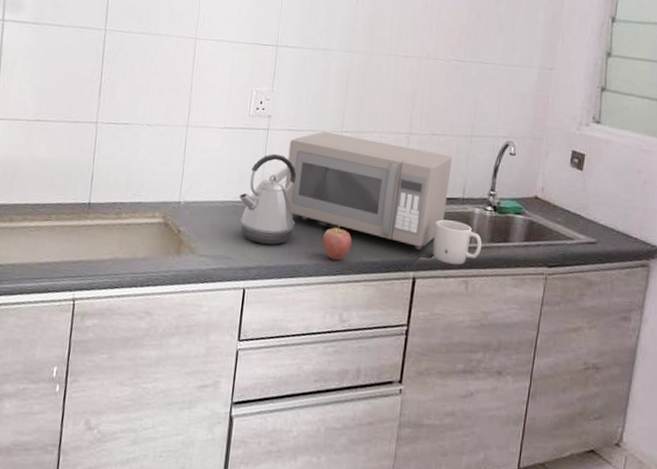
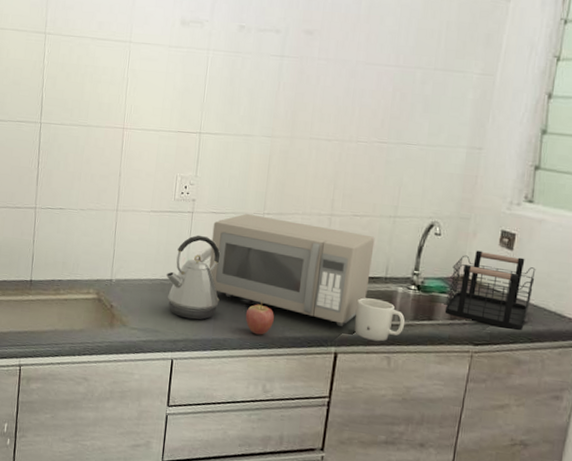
dish rack: none [520,170,604,252] -> present [444,250,536,331]

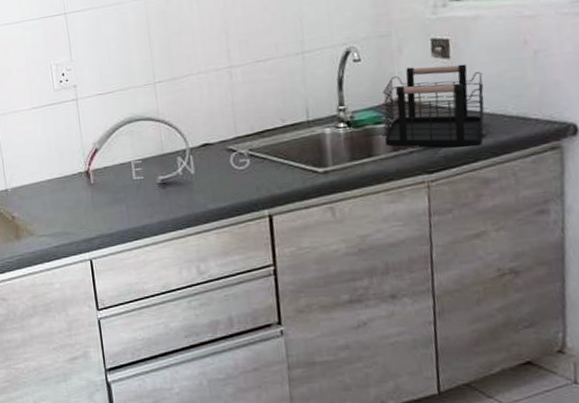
kettle: present [165,235,221,320] -> none [63,121,128,214]
microwave: present [208,213,375,326] -> none [102,79,291,185]
fruit: present [245,300,274,335] -> none [159,175,193,214]
mug: present [354,297,406,342] -> none [280,146,343,194]

